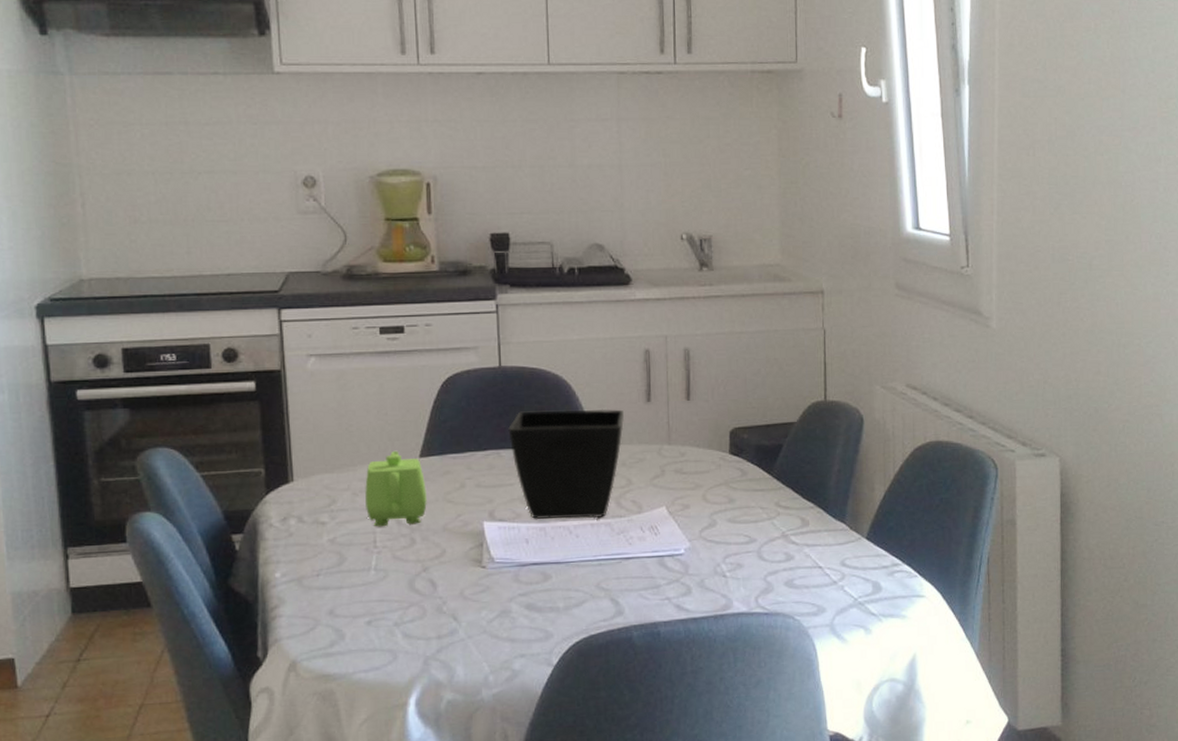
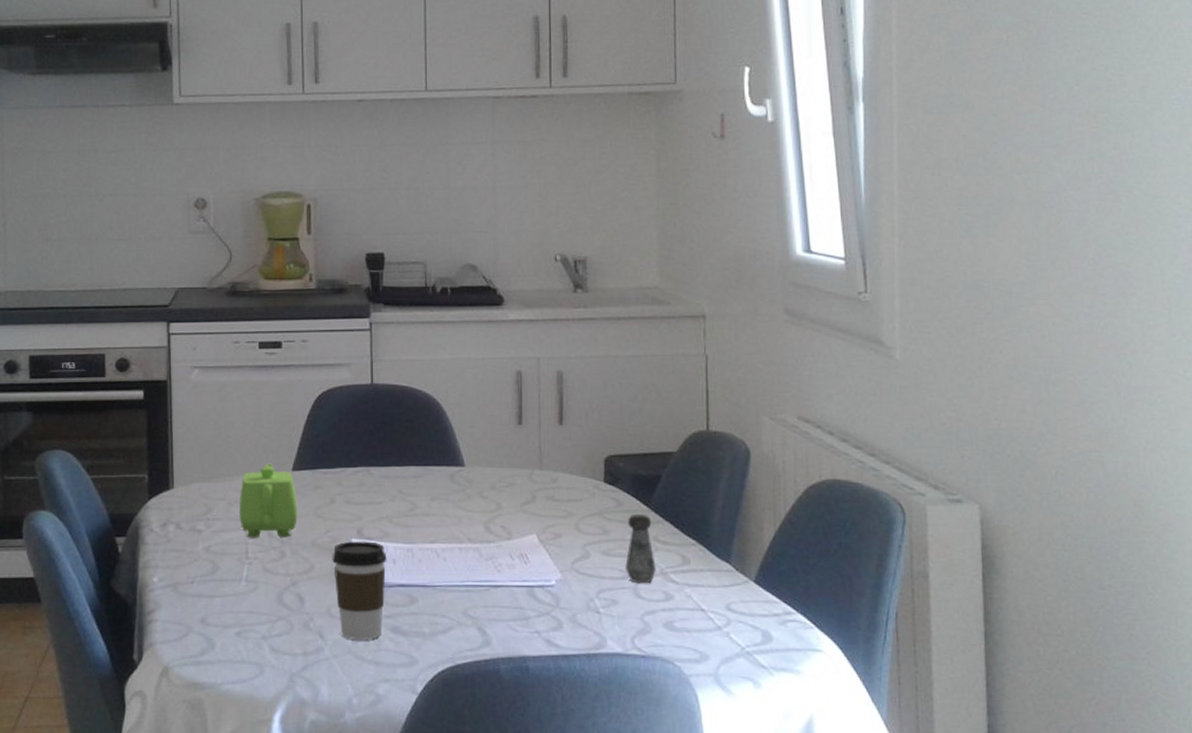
coffee cup: none [464,523,520,620] -> present [332,541,387,641]
flower pot: present [508,409,624,520] -> none [379,429,494,543]
salt shaker: none [749,481,778,547] -> present [625,513,656,584]

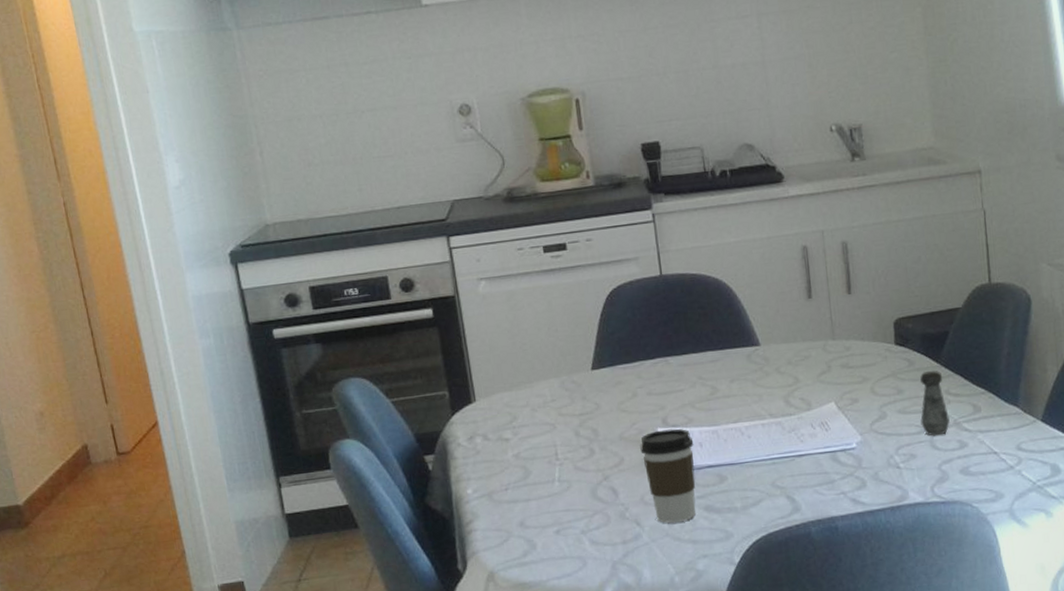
teapot: present [240,463,298,538] -> none [542,365,602,440]

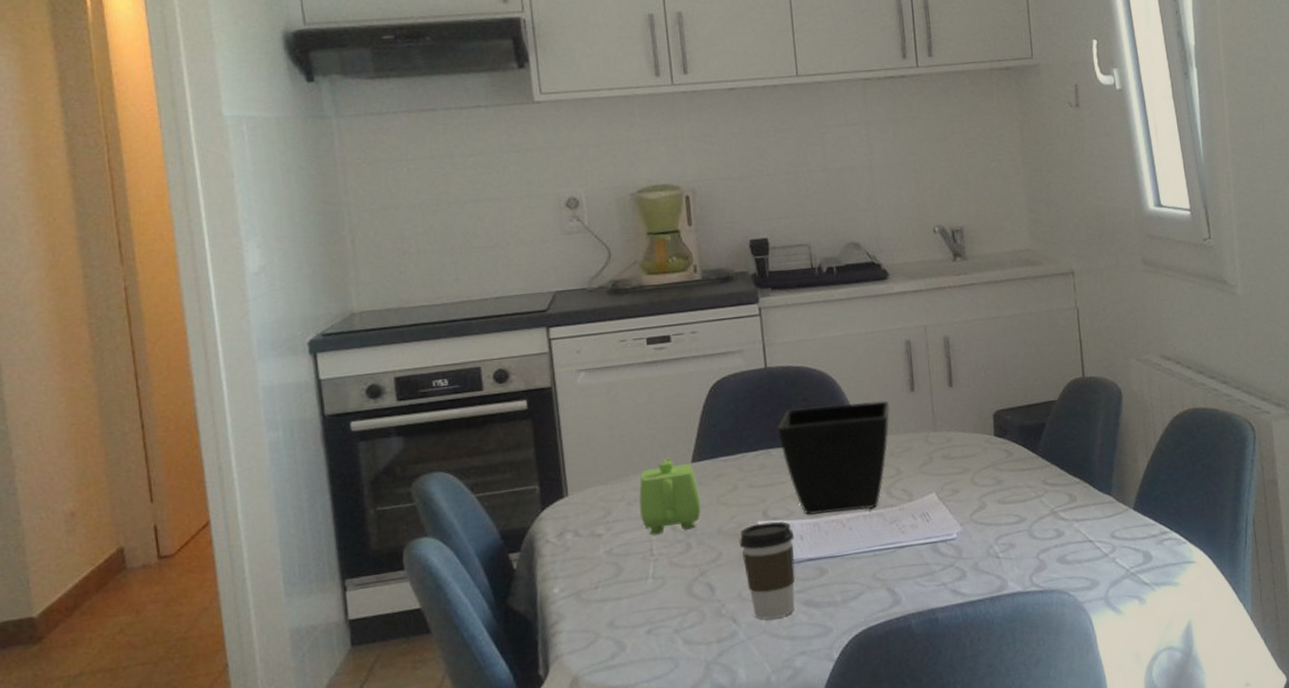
teapot: none [542,365,602,440] -> present [639,457,701,535]
flower pot: none [674,308,787,424] -> present [777,400,890,516]
salt shaker: present [920,370,950,436] -> none [1018,460,1047,526]

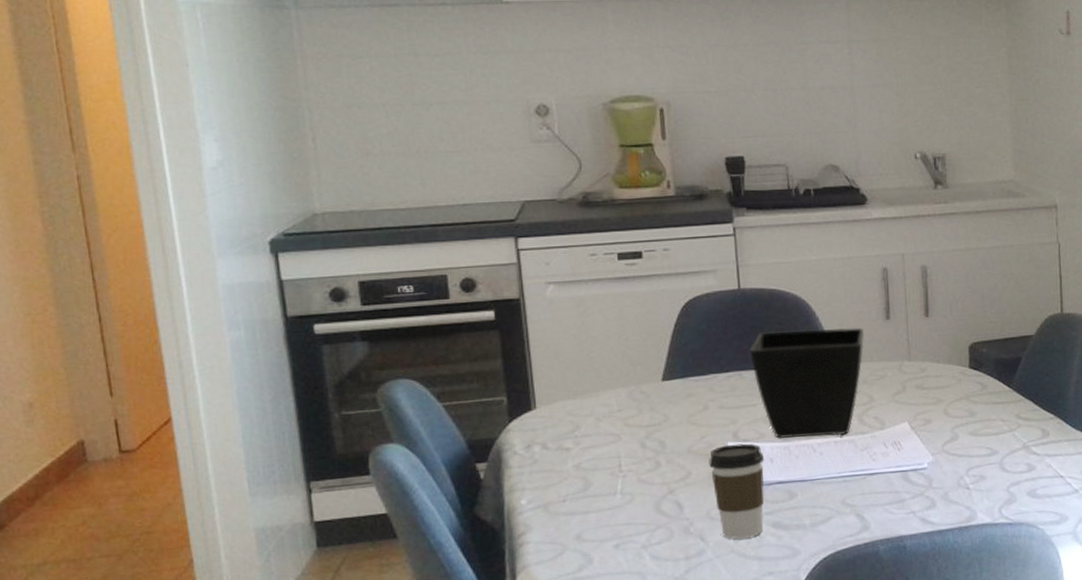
teapot: present [639,457,701,535] -> none [608,375,671,452]

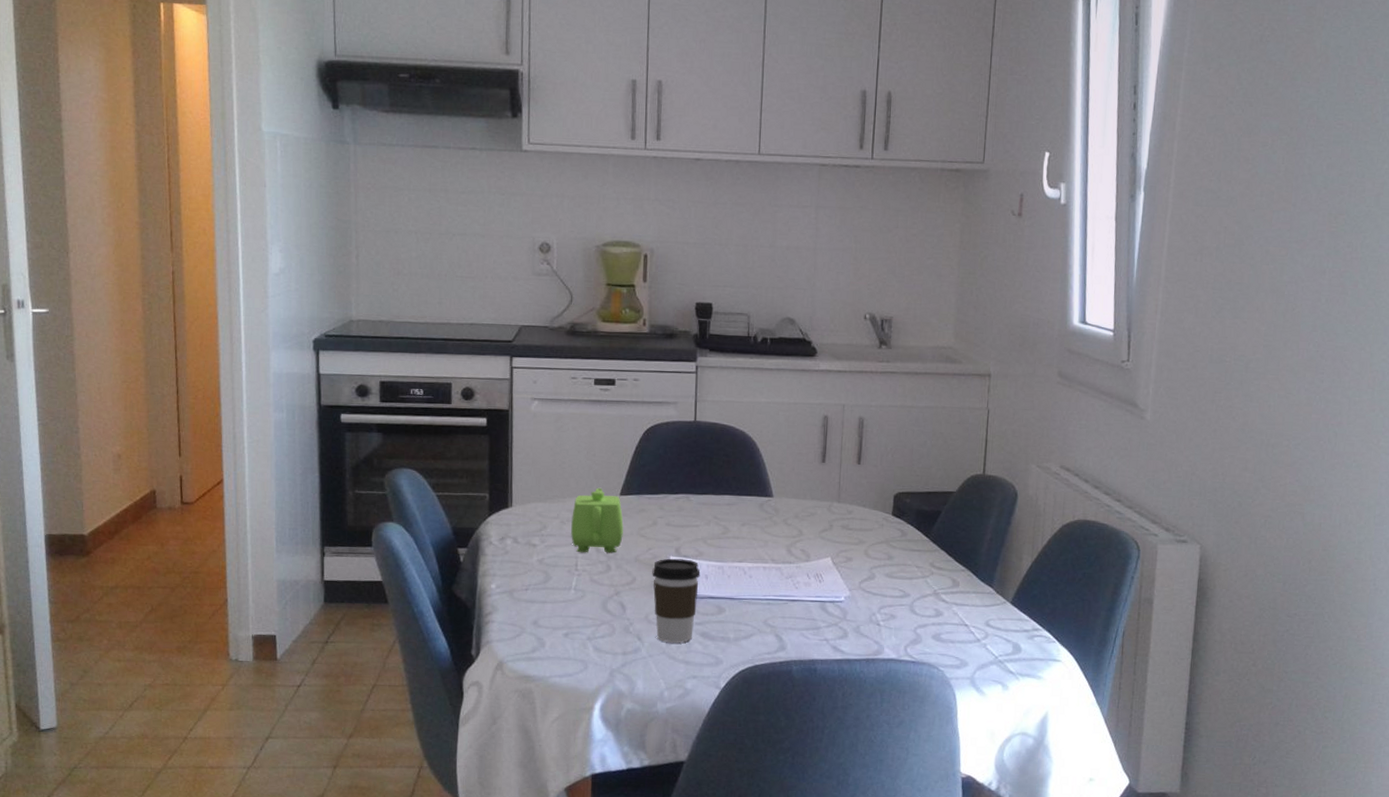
teapot: none [608,375,671,452] -> present [571,487,624,553]
flower pot: present [749,327,864,439] -> none [698,462,800,563]

